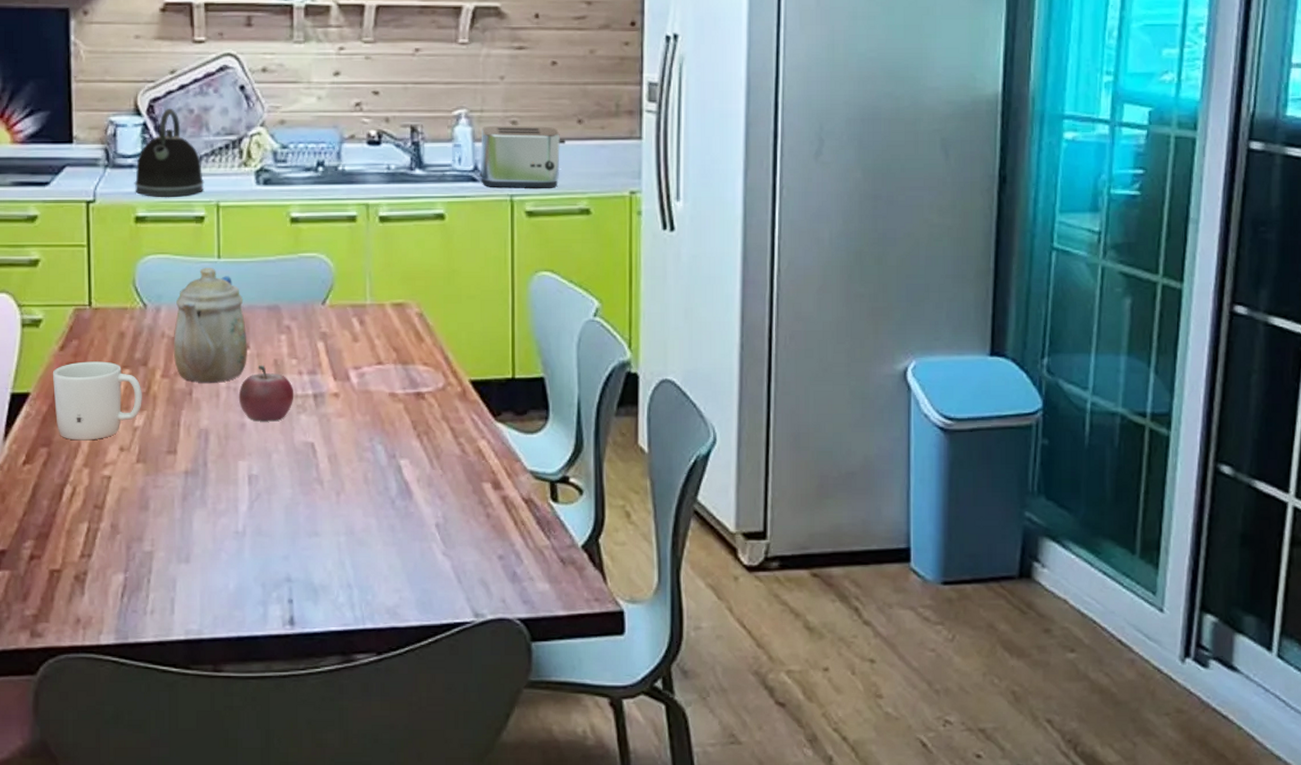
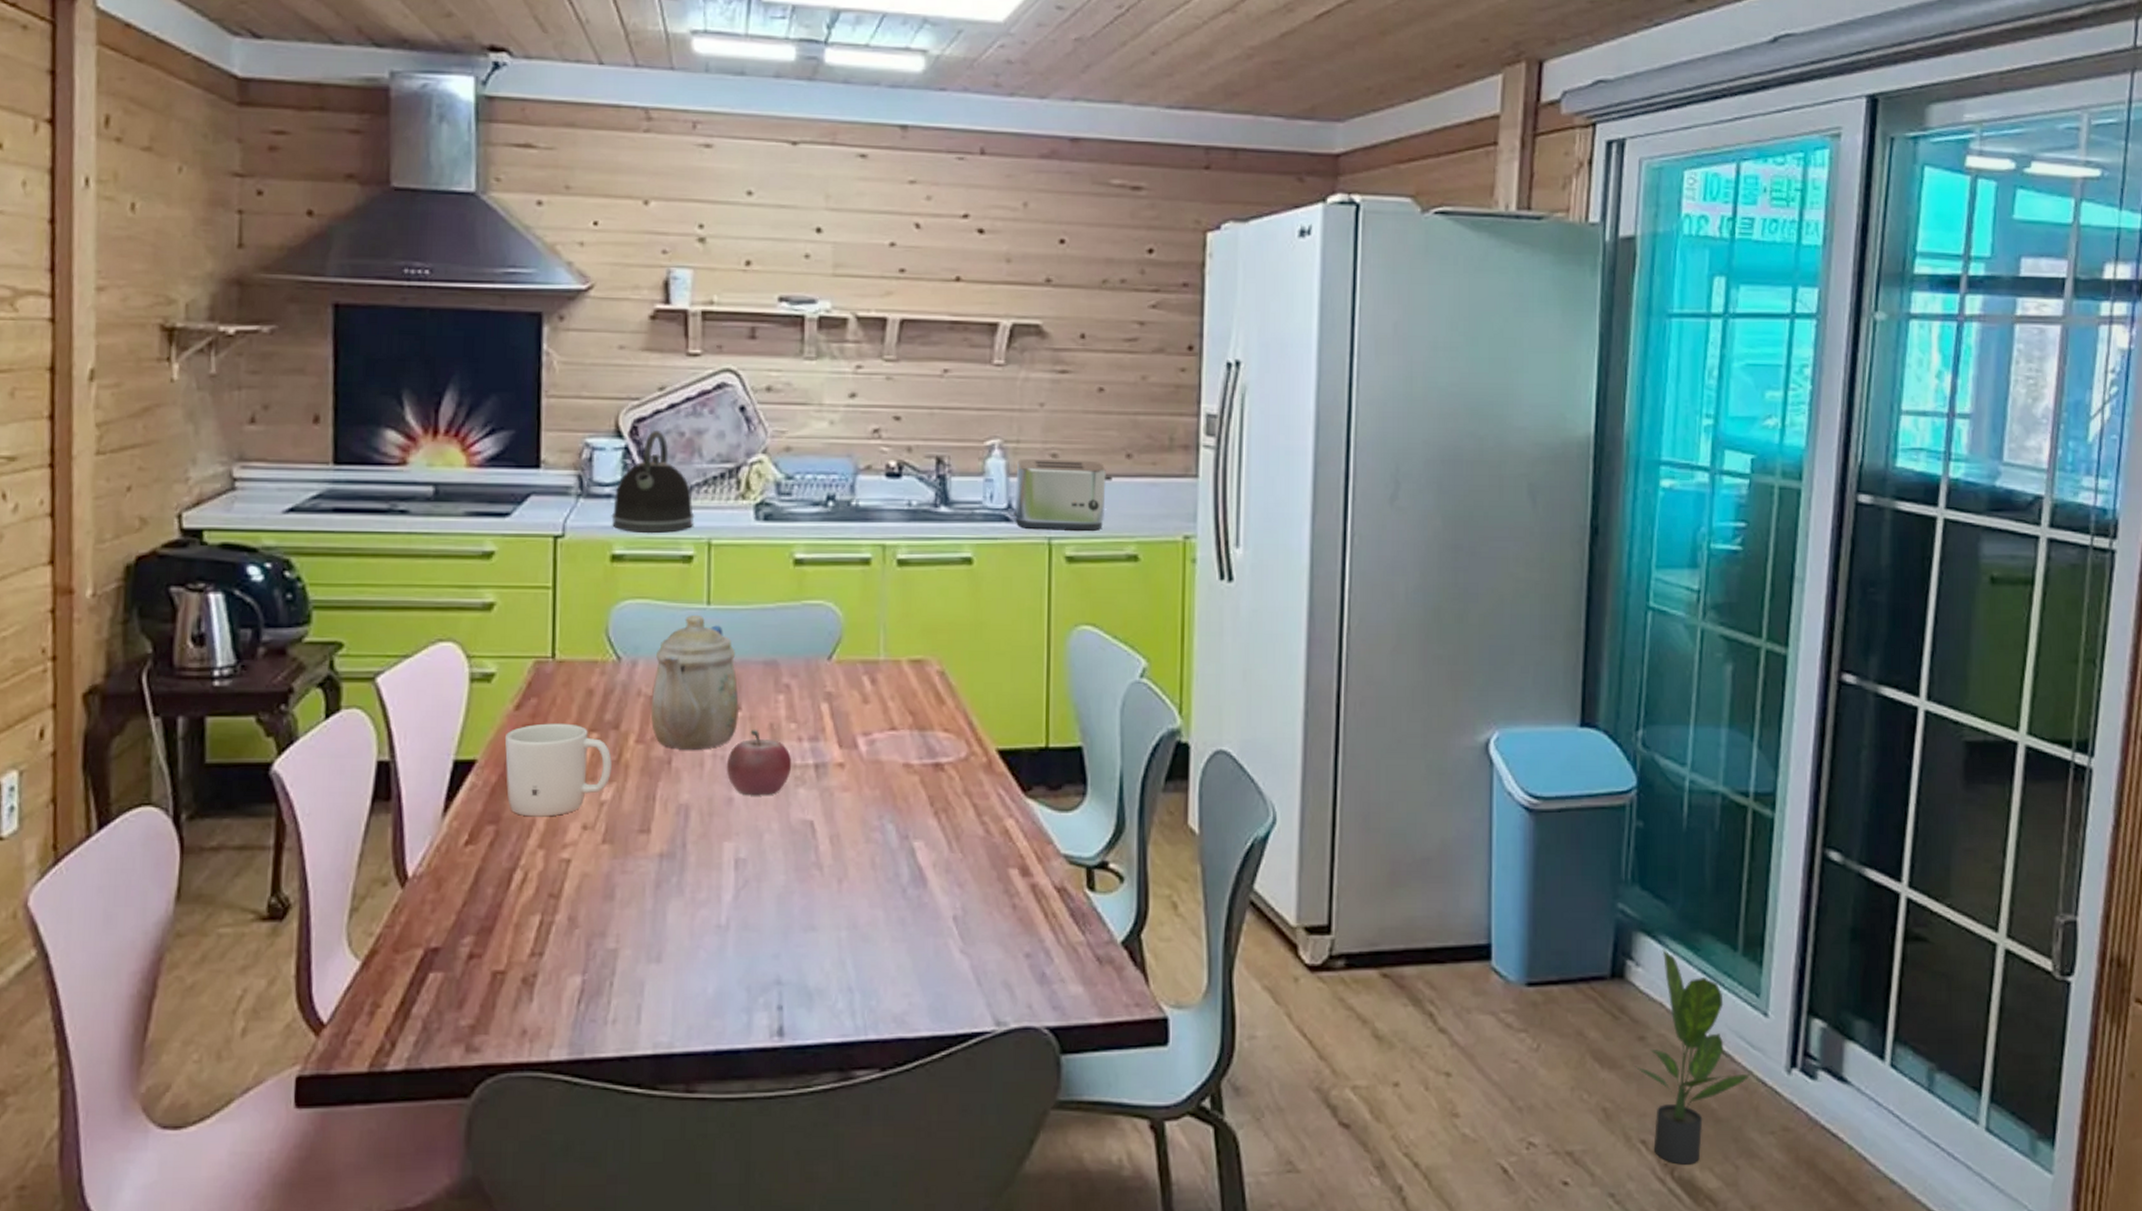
potted plant: none [1041,551,1147,741] -> present [1635,947,1750,1165]

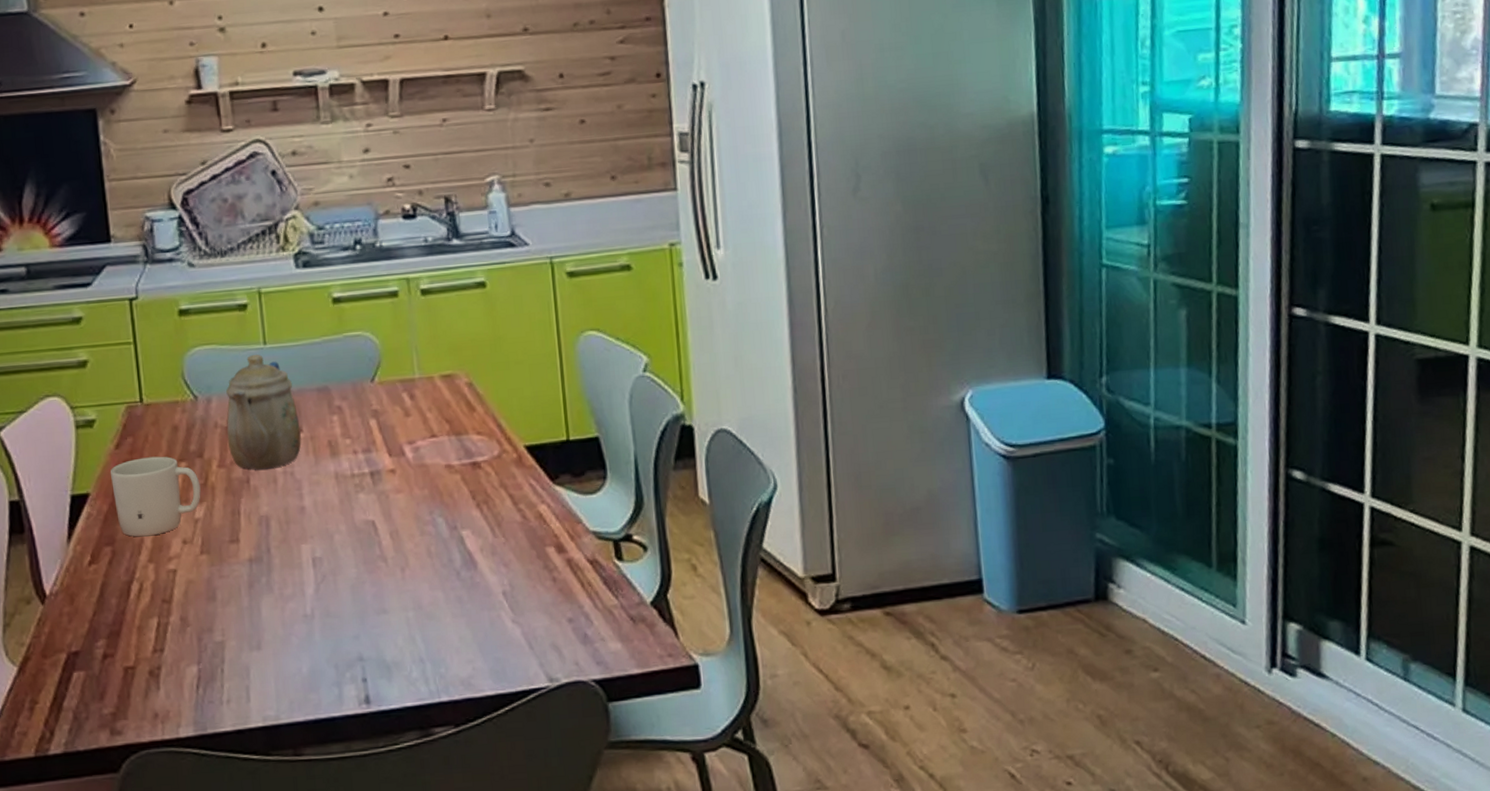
kettle: present [611,429,695,534] -> none [174,199,245,289]
fruit: present [726,730,792,795] -> none [295,447,351,503]
toaster: present [1014,458,1112,531] -> none [515,185,601,251]
potted plant: present [1635,947,1750,1165] -> none [1124,569,1233,761]

